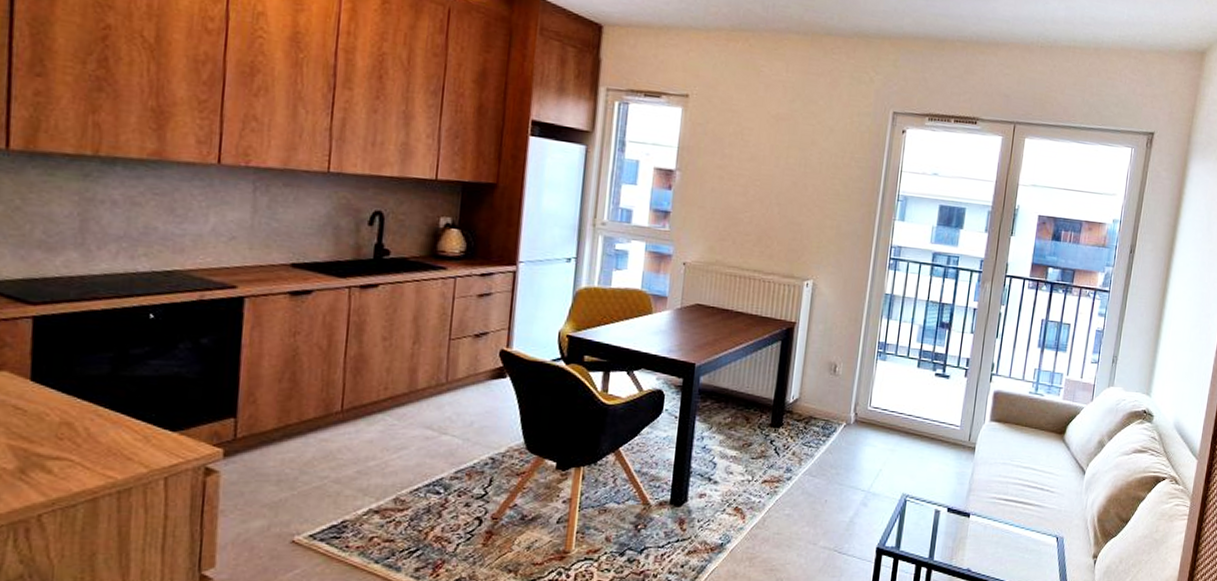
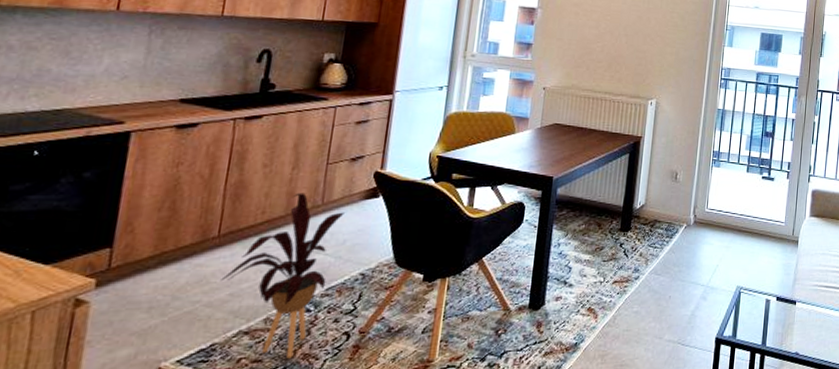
house plant: none [347,369,472,540] -> present [220,192,346,359]

